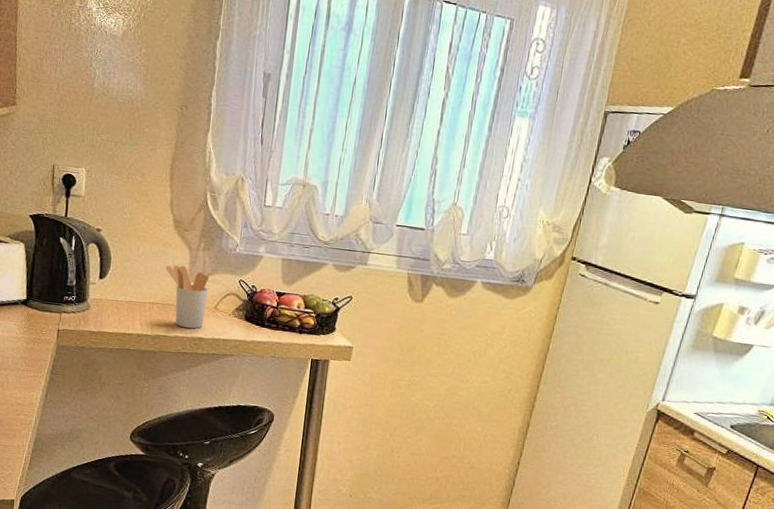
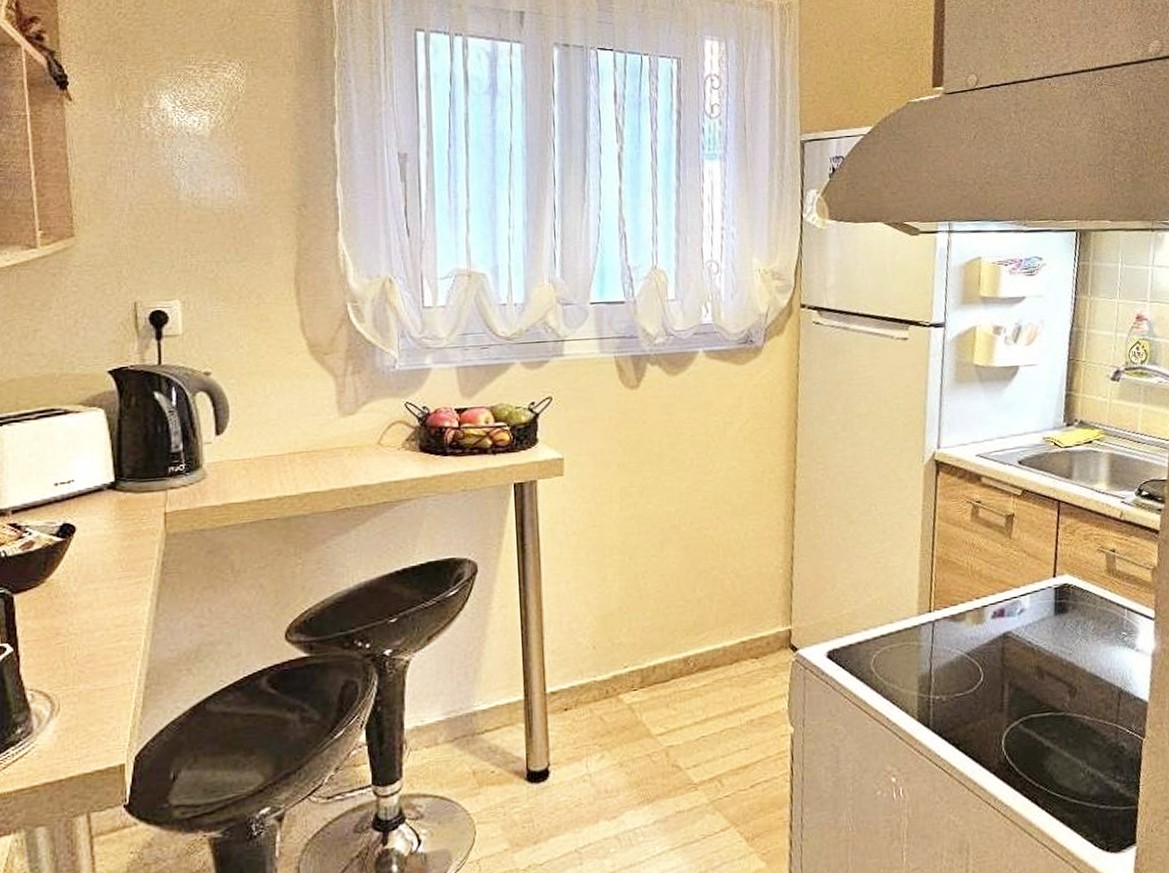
utensil holder: present [166,265,210,329] -> none [305,399,367,477]

